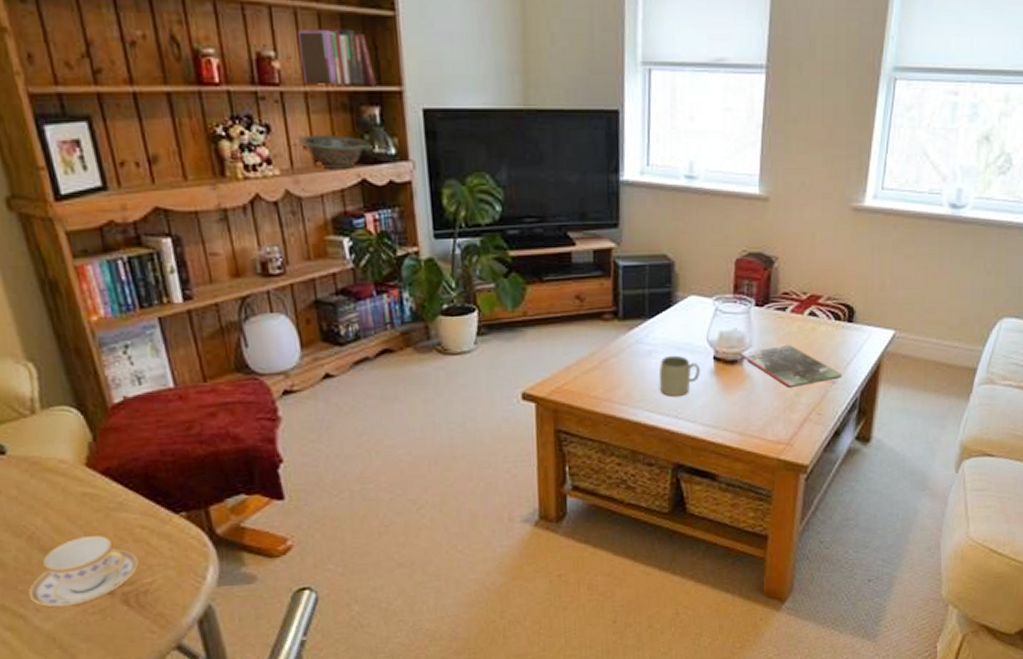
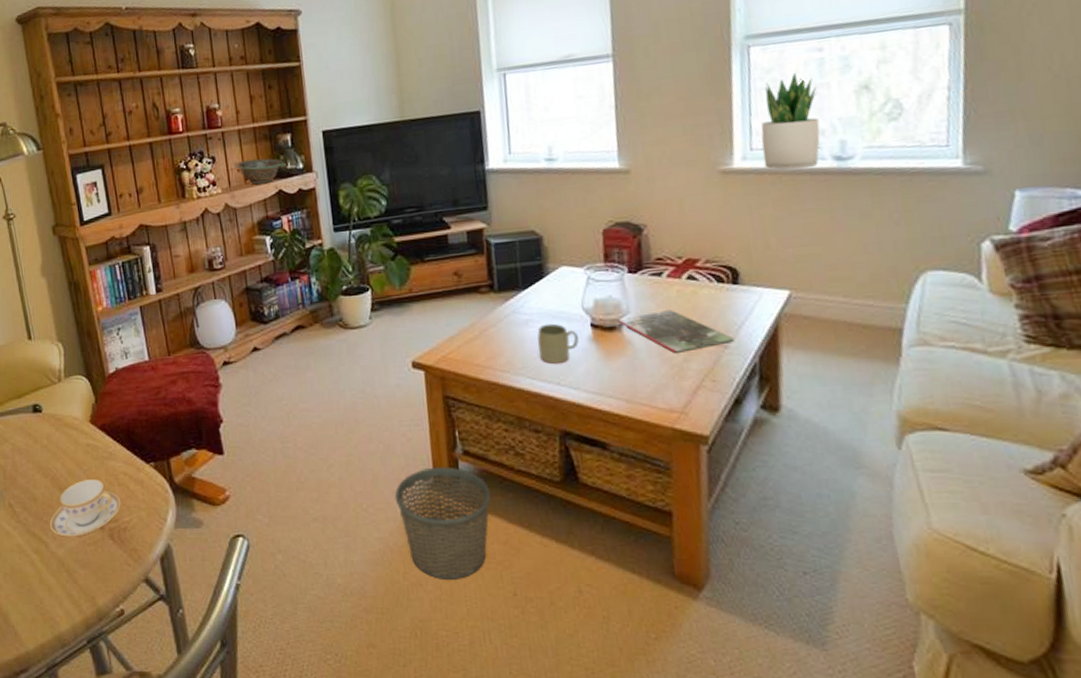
books: present [298,28,376,87] -> none [234,79,288,124]
basket: none [494,503,599,615] -> present [394,466,492,579]
planter: none [891,113,946,213] -> present [760,72,820,170]

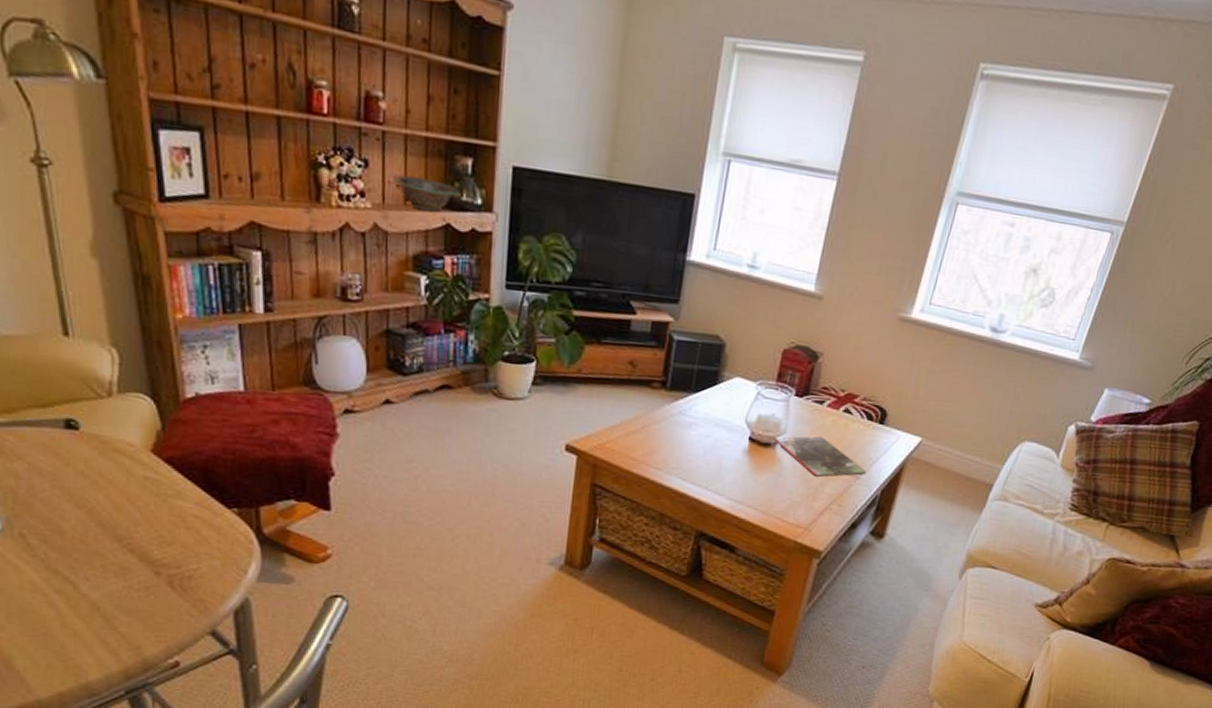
teacup: present [49,478,121,537] -> none [81,516,187,580]
basket: present [394,466,492,579] -> none [520,550,619,654]
mug: present [537,323,579,364] -> none [695,429,735,469]
planter: present [760,72,820,170] -> none [936,240,998,333]

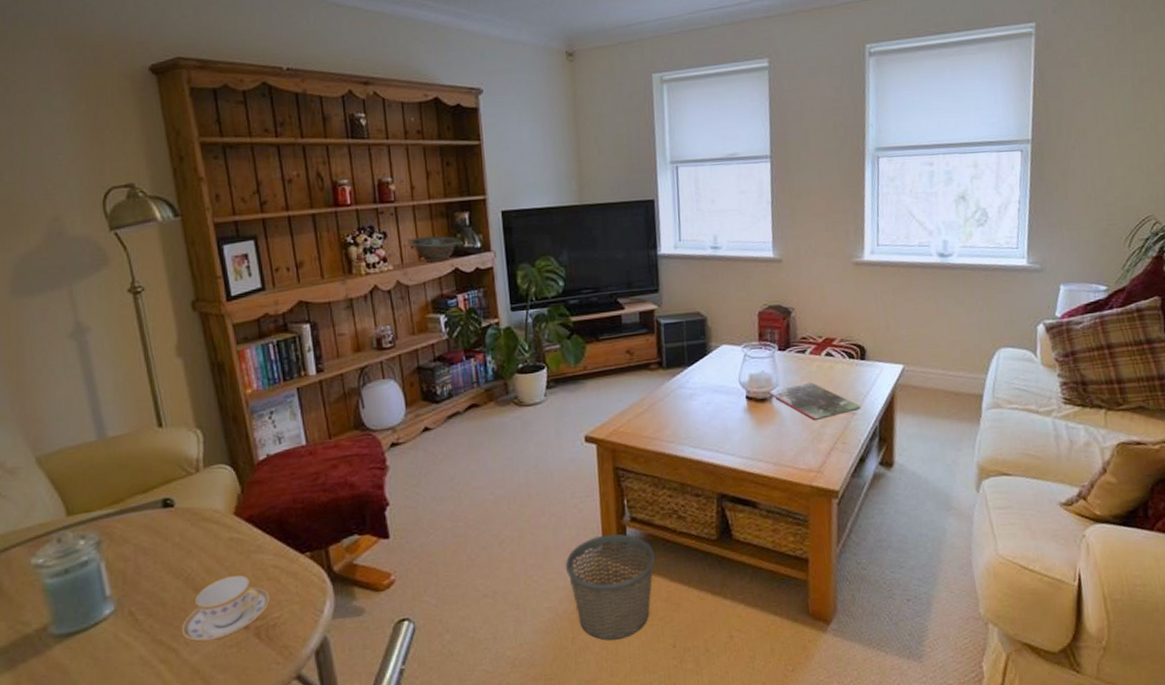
teacup: none [81,516,187,580] -> present [181,574,270,642]
basket: none [520,550,619,654] -> present [565,533,656,641]

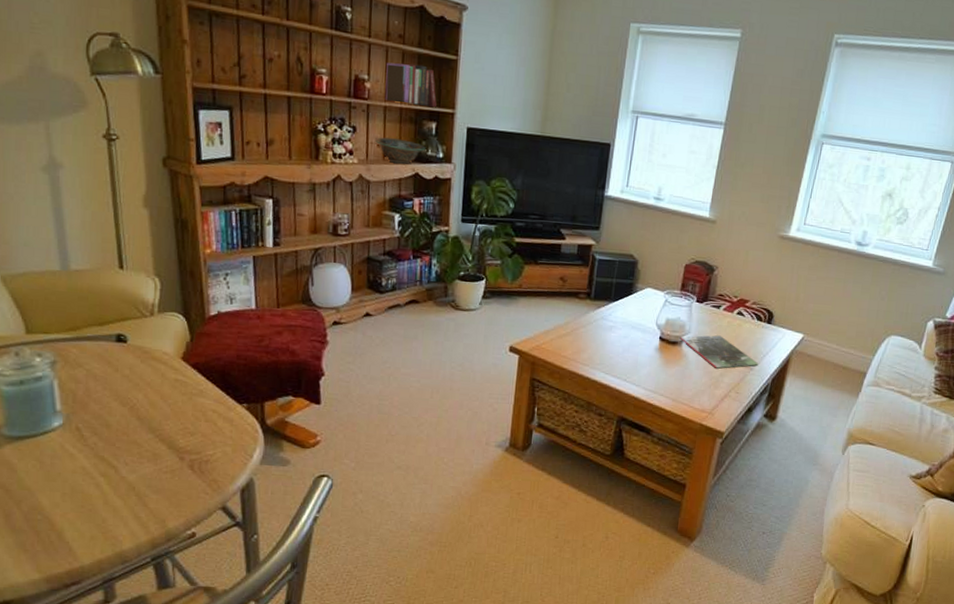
teacup: present [181,574,270,642] -> none [122,412,206,465]
books: none [409,156,466,200] -> present [385,62,437,108]
basket: present [565,533,656,641] -> none [473,434,555,524]

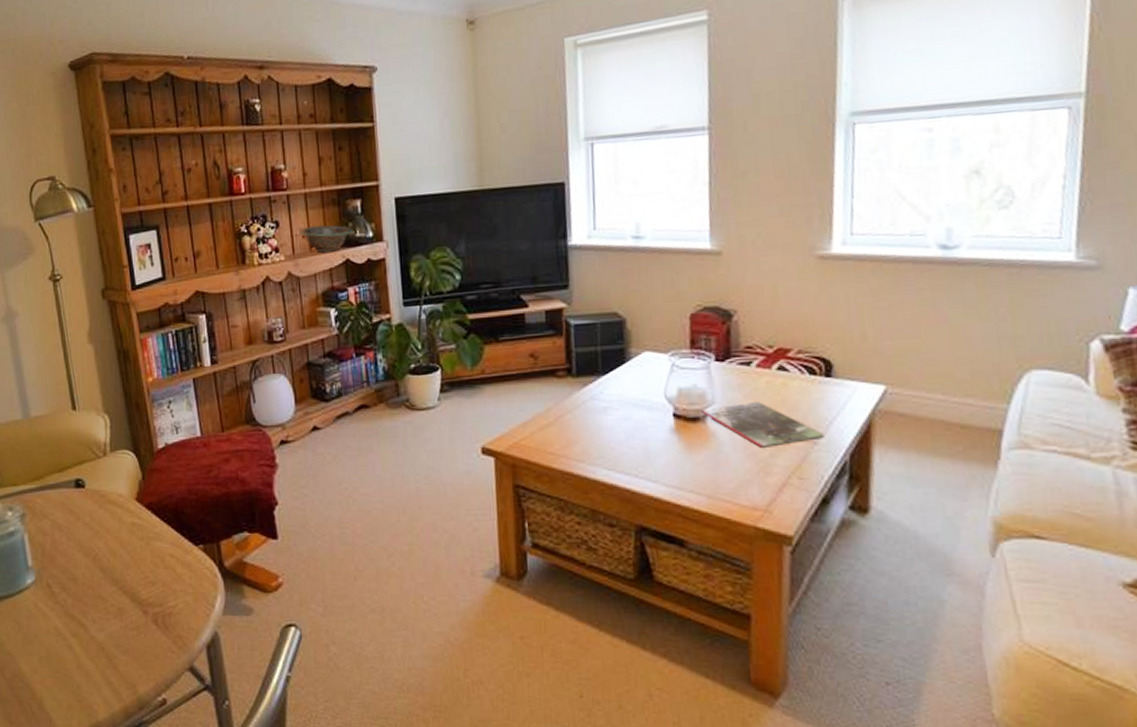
books: present [385,62,437,108] -> none [301,140,358,187]

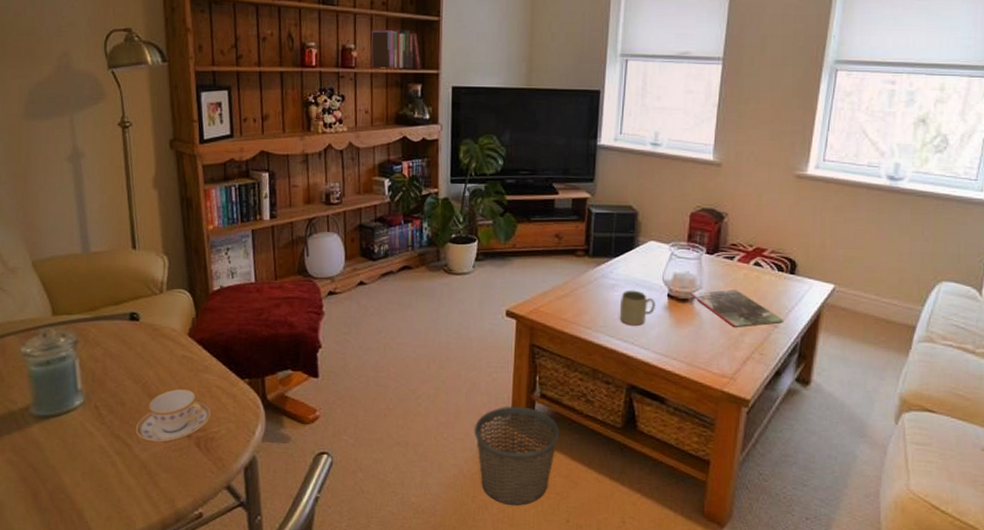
teacup: none [89,559,167,621] -> present [135,388,211,443]
decorative bowl: present [300,224,353,253] -> none [363,104,412,128]
books: none [301,140,358,187] -> present [371,29,421,70]
basket: none [458,559,561,679] -> present [474,406,560,505]
mug: none [615,411,660,454] -> present [619,290,655,326]

